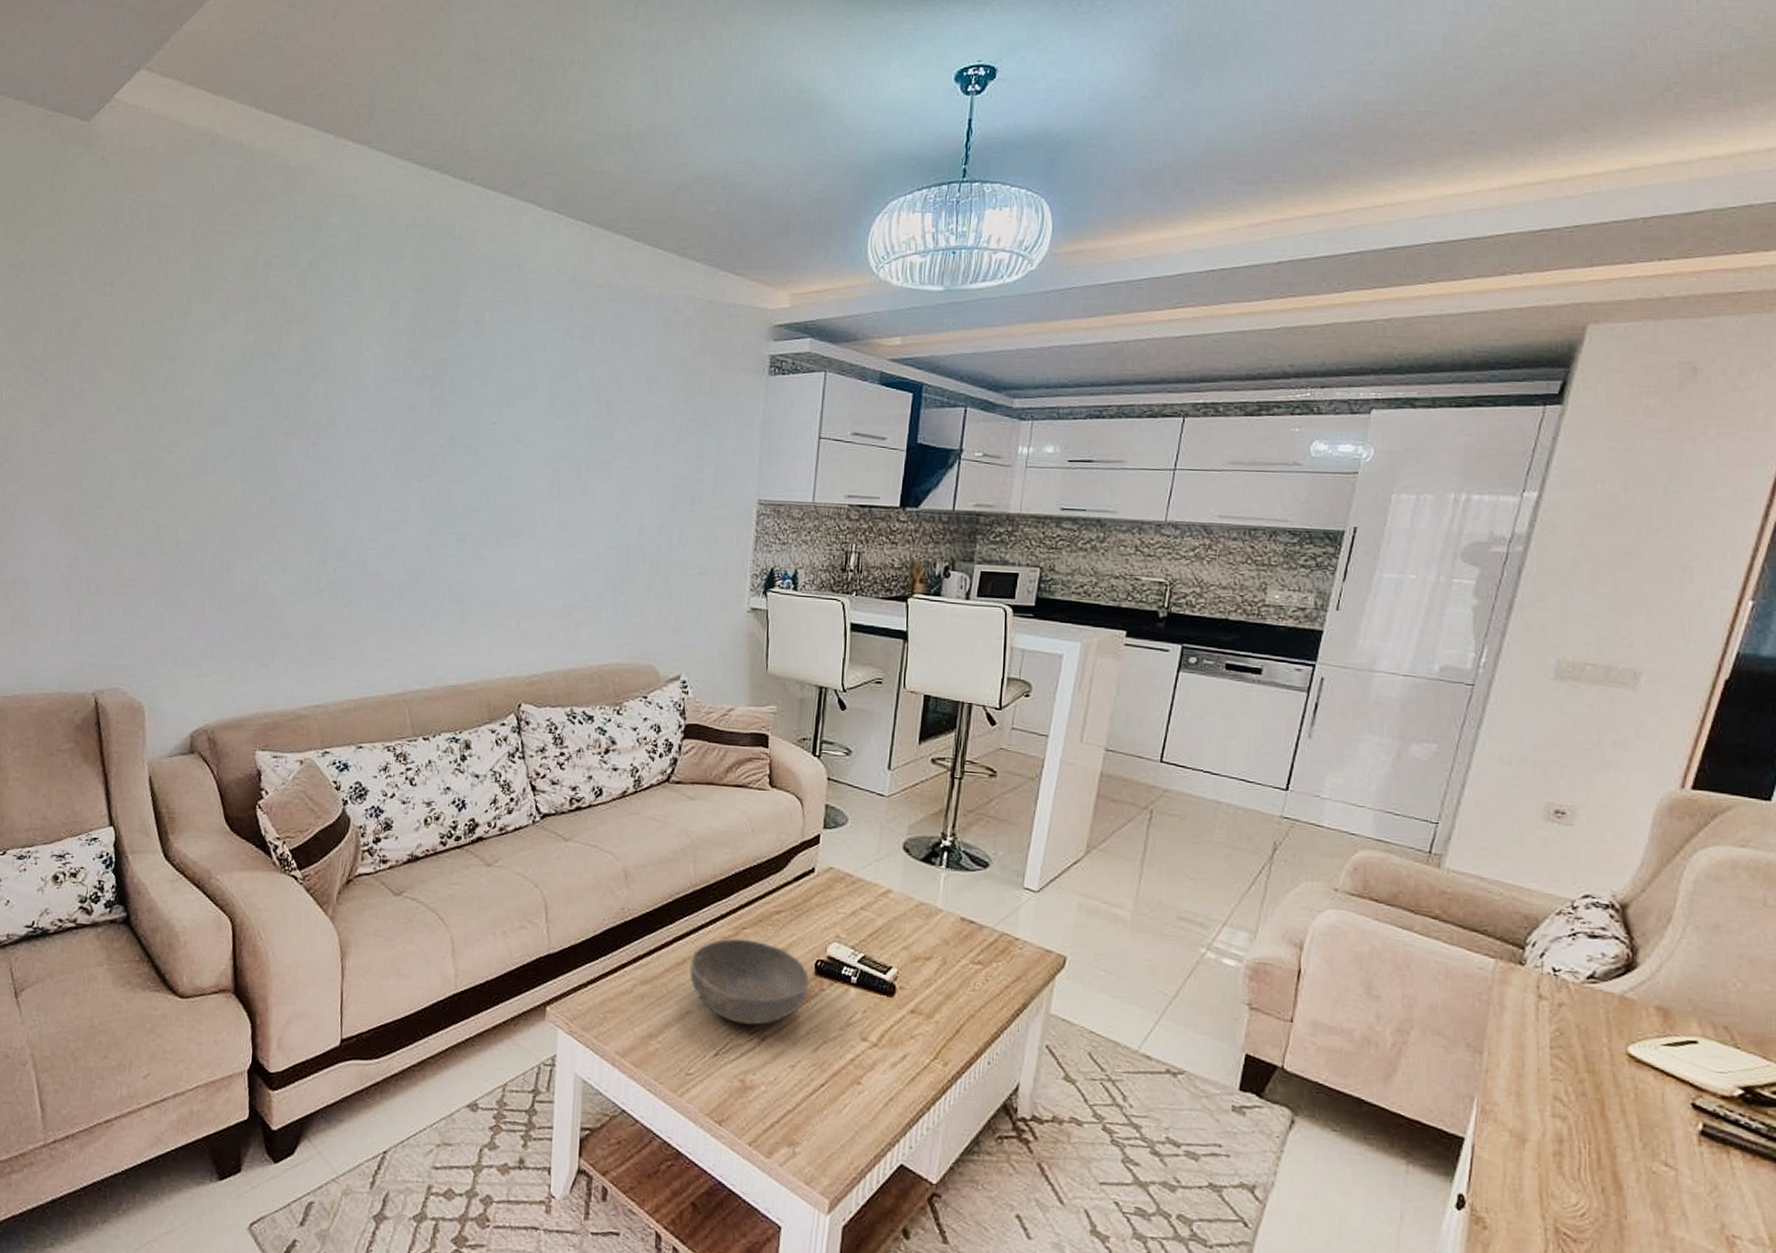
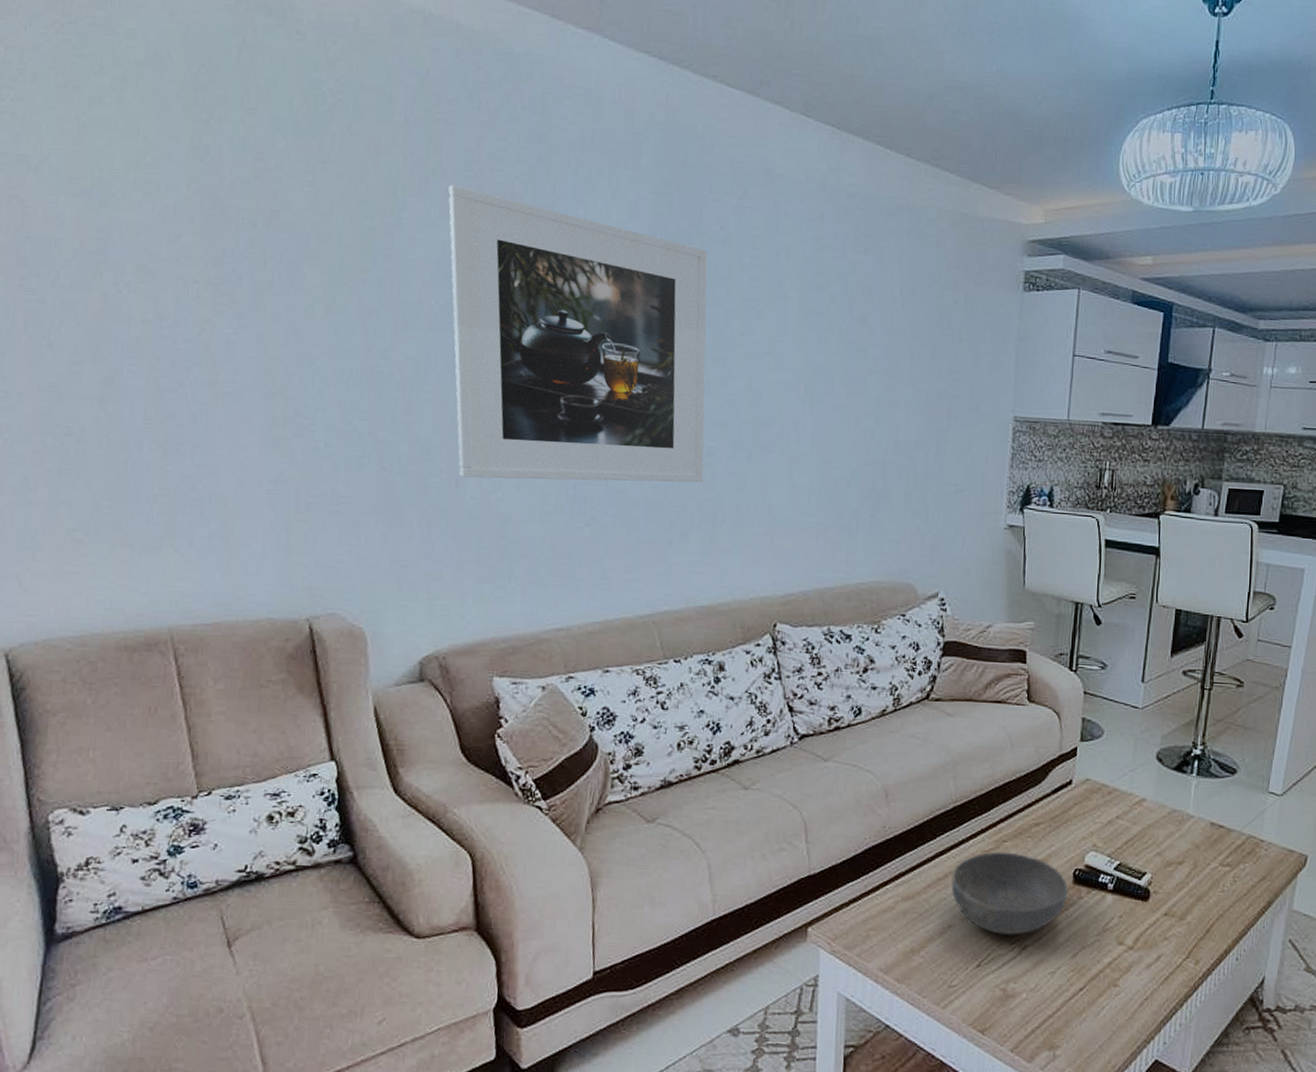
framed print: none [228,290,462,567] -> present [448,184,707,483]

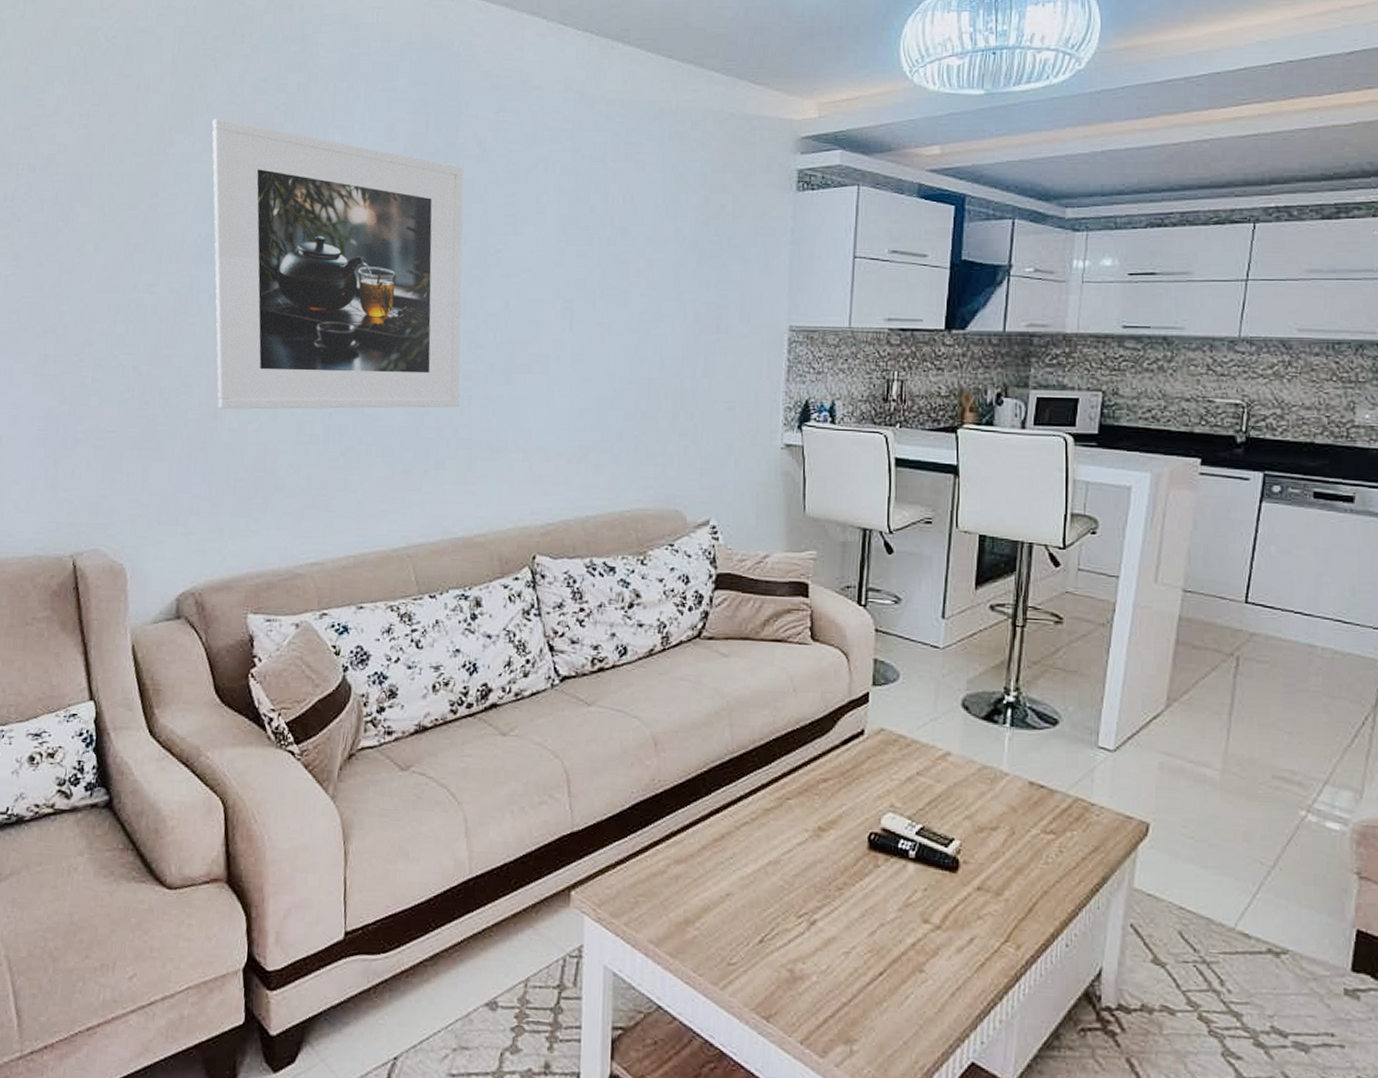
bowl: present [951,851,1068,935] -> none [729,810,863,908]

